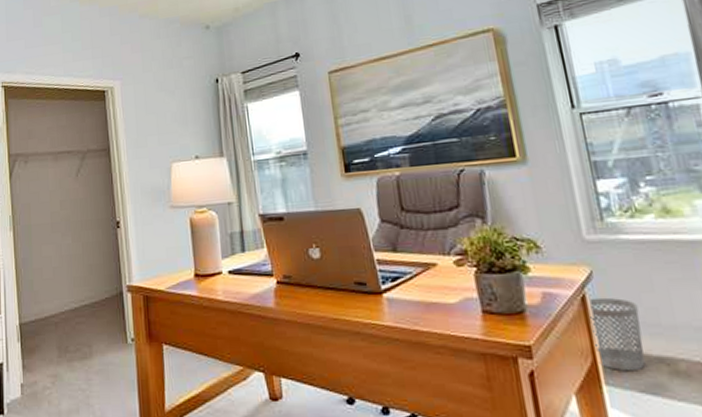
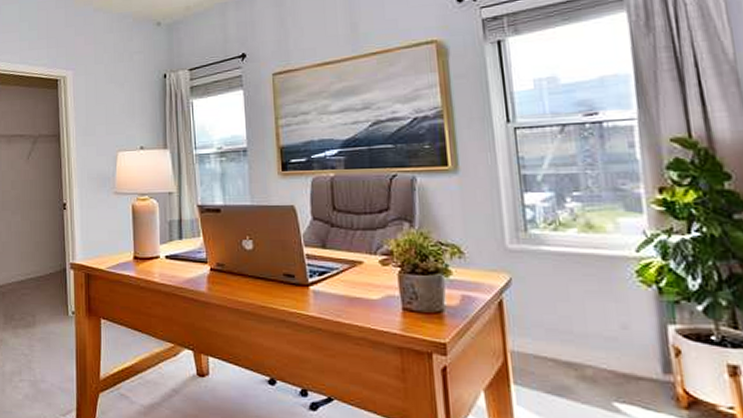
wastebasket: present [590,297,646,372] -> none [505,303,554,374]

